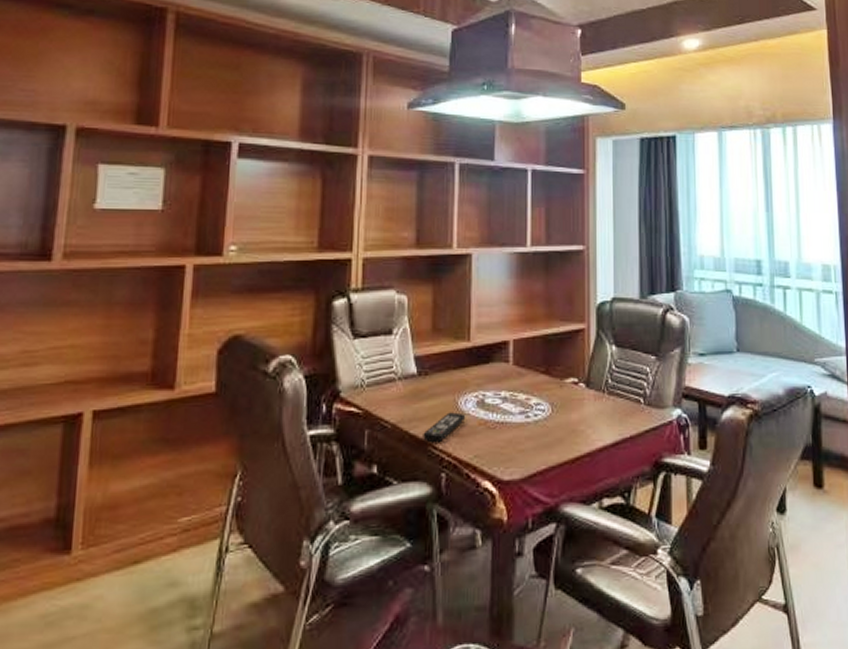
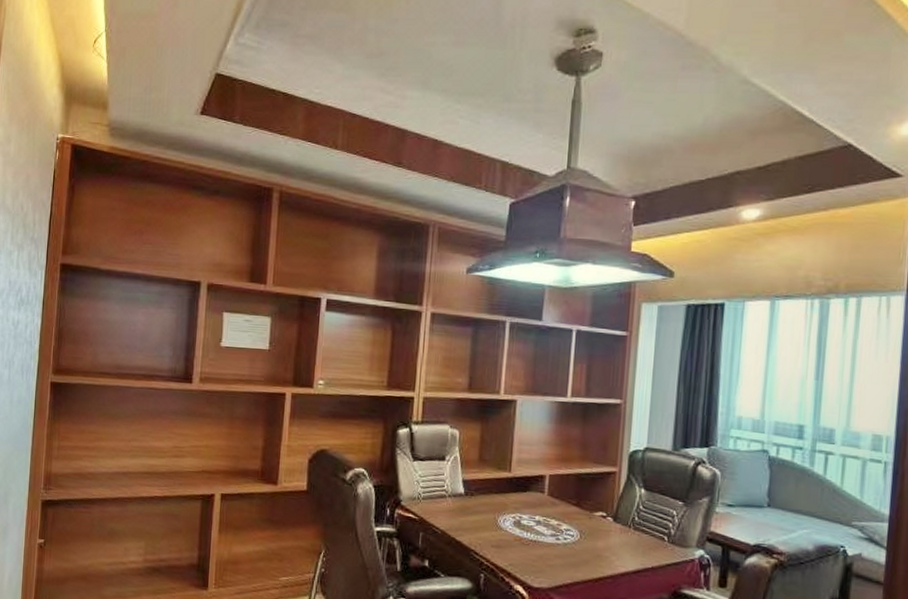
remote control: present [423,412,466,443] -> none [467,527,504,550]

